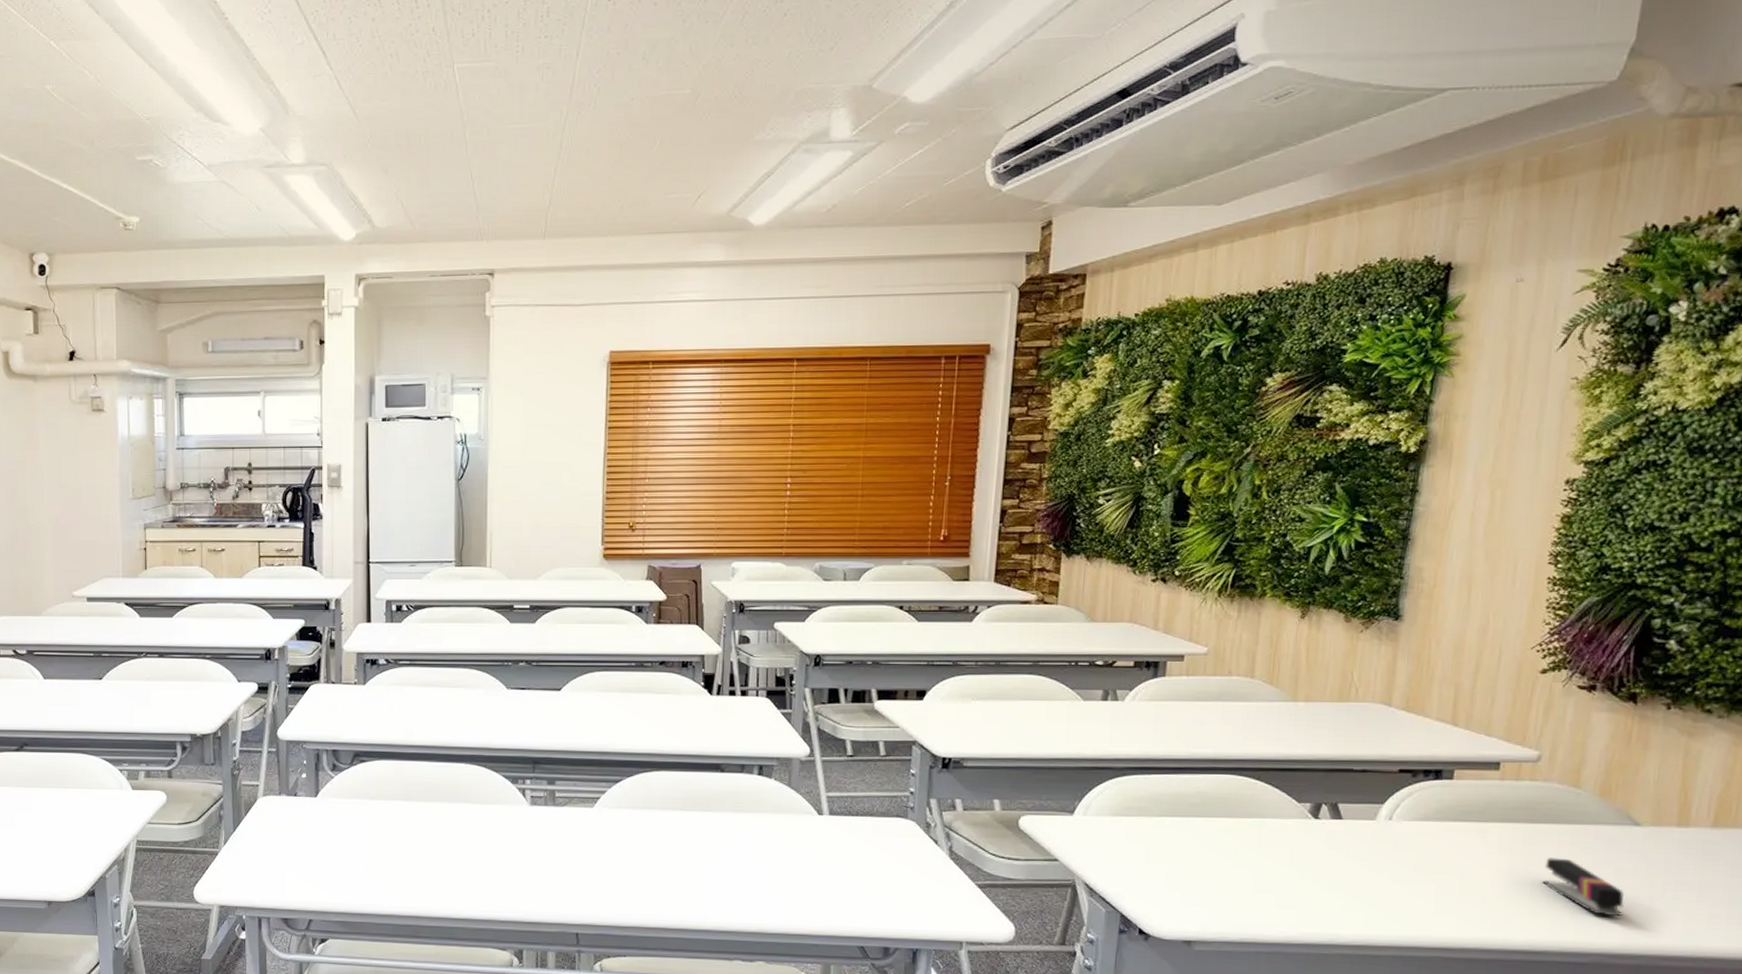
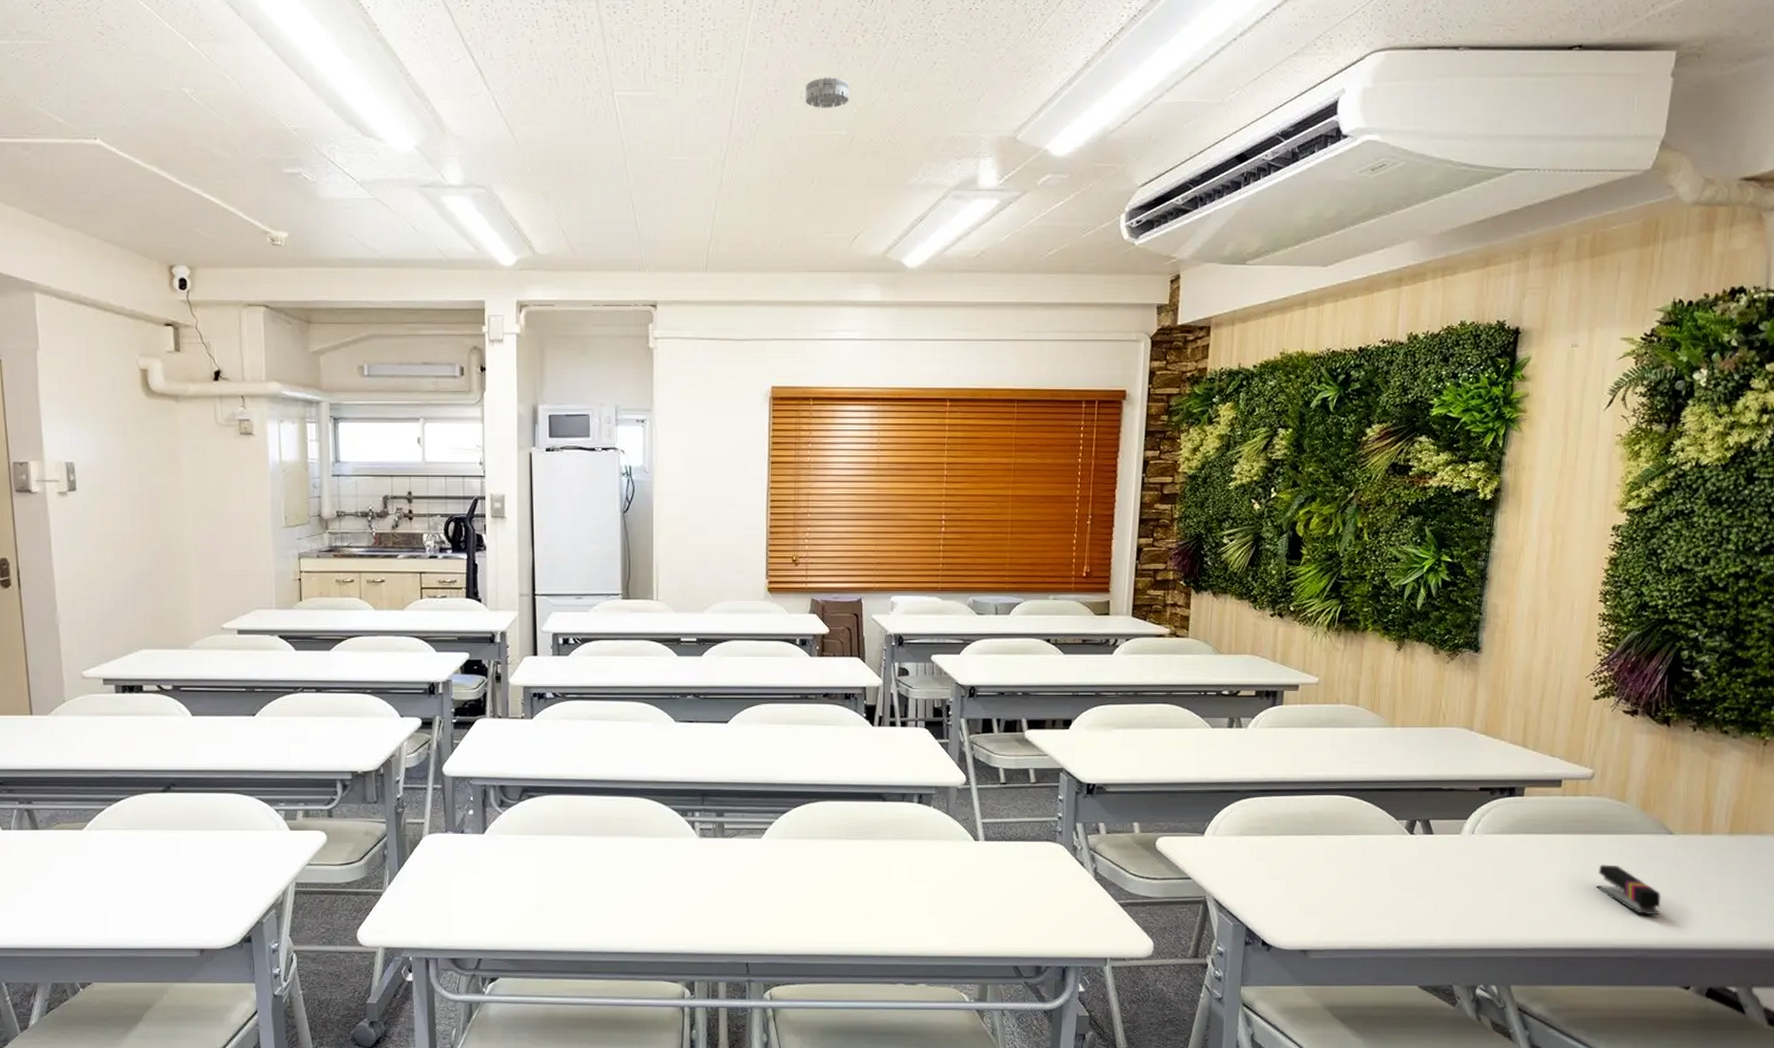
smoke detector: none [649,35,695,68] -> present [806,77,849,108]

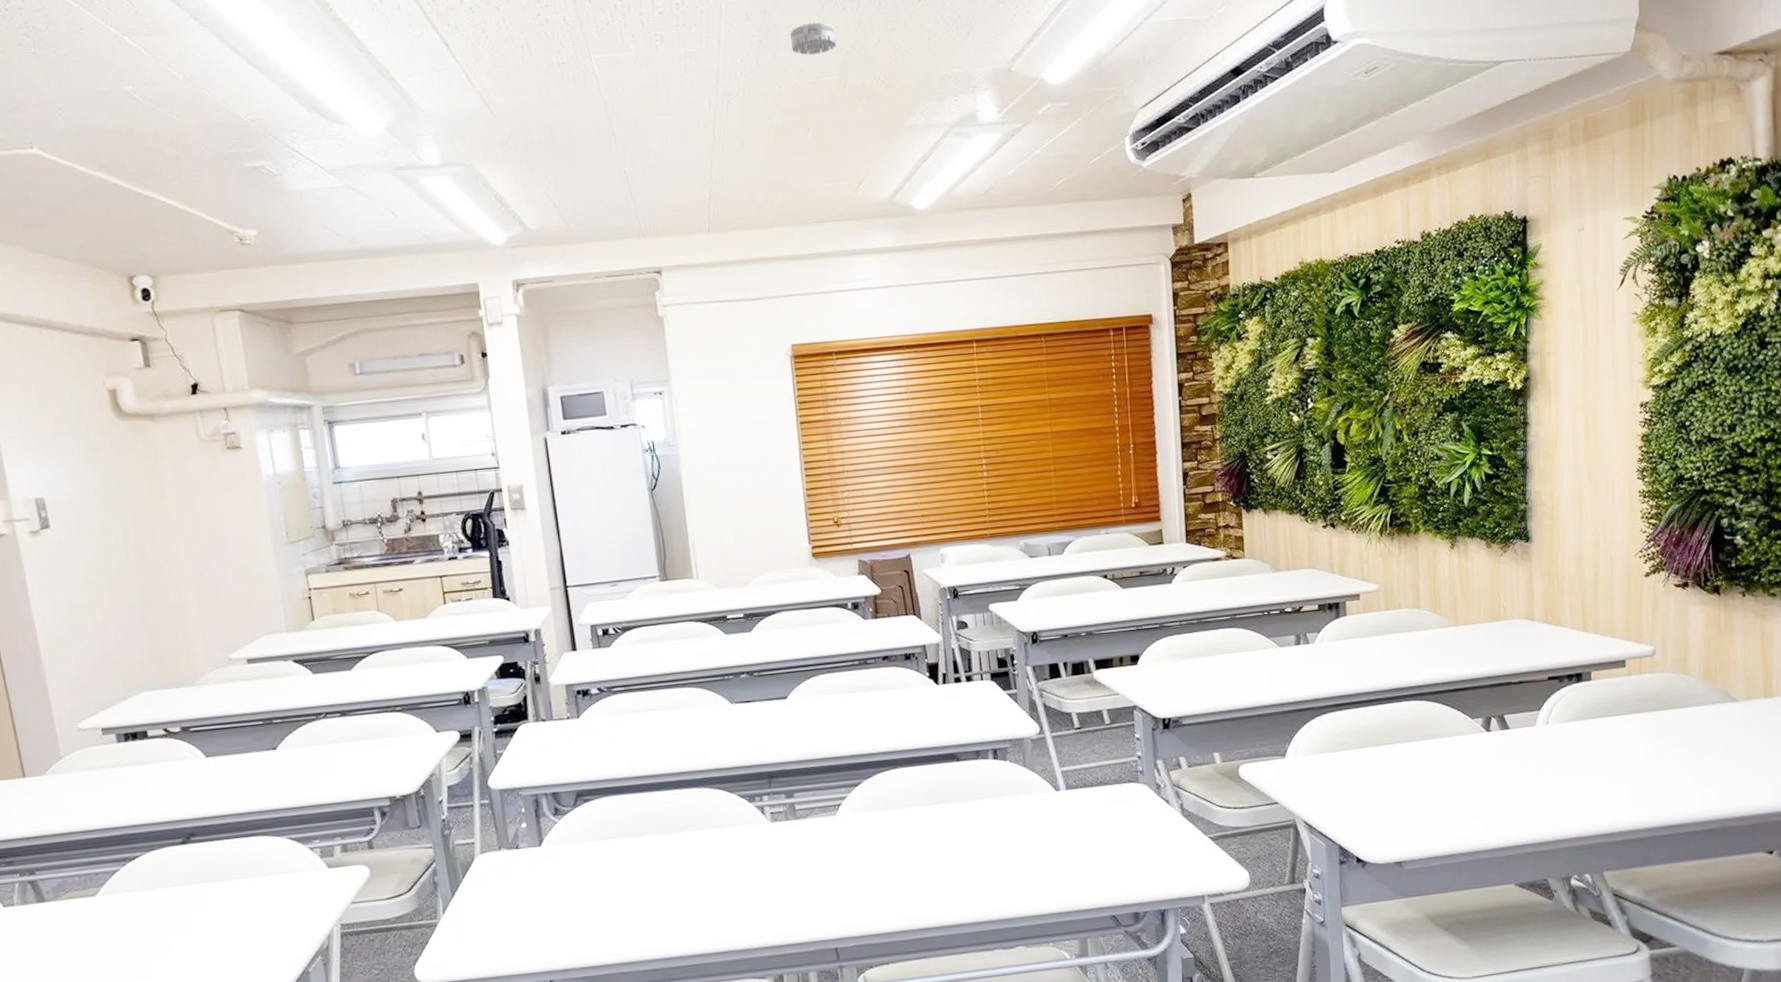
stapler: present [1596,864,1661,916] -> none [1672,739,1736,785]

